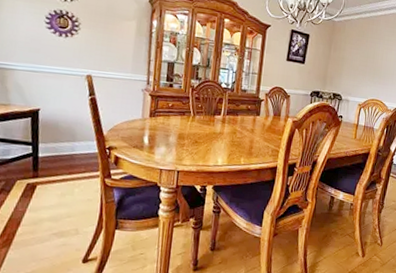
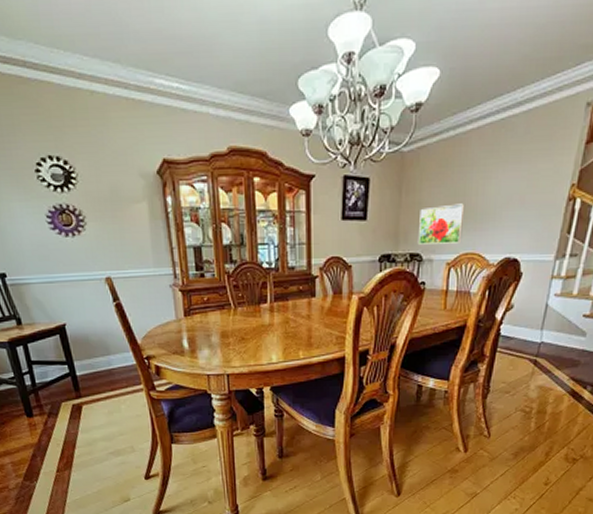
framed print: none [339,62,374,91] -> present [417,203,465,245]

